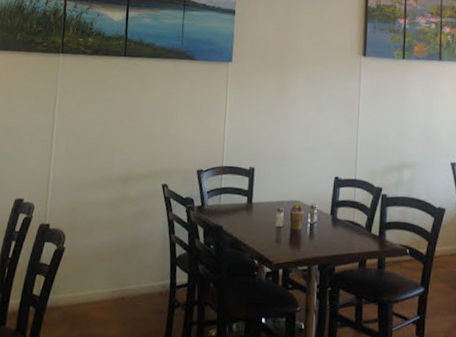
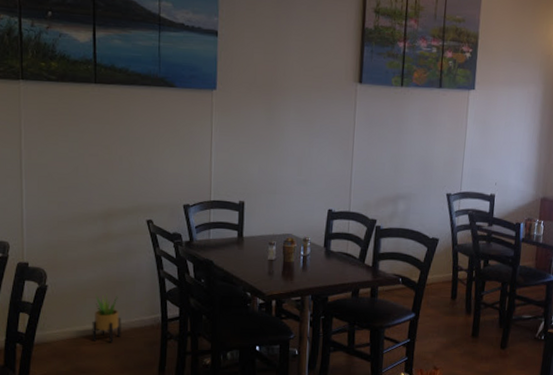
potted plant: none [102,257,132,310] -> present [92,293,121,343]

